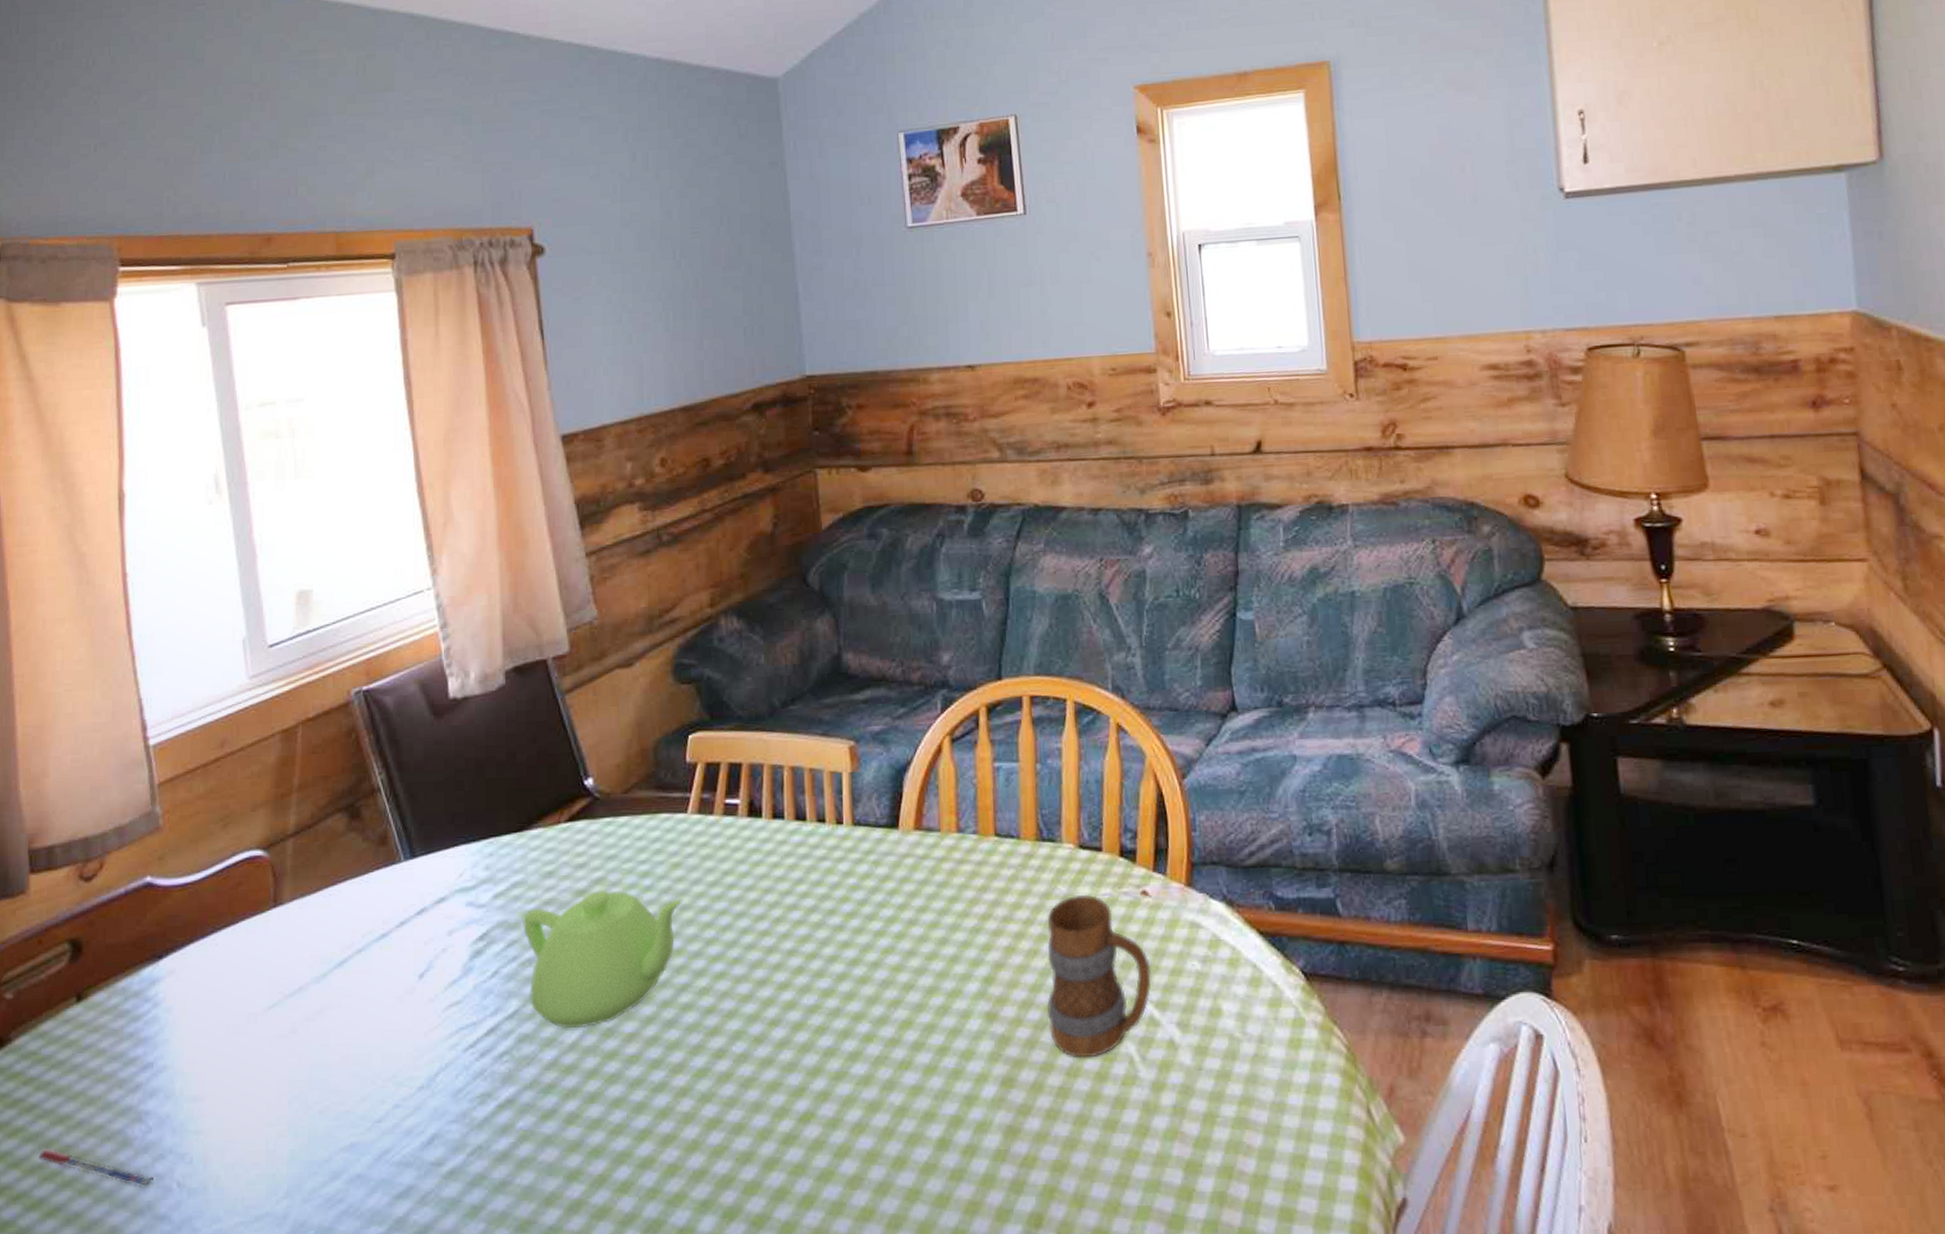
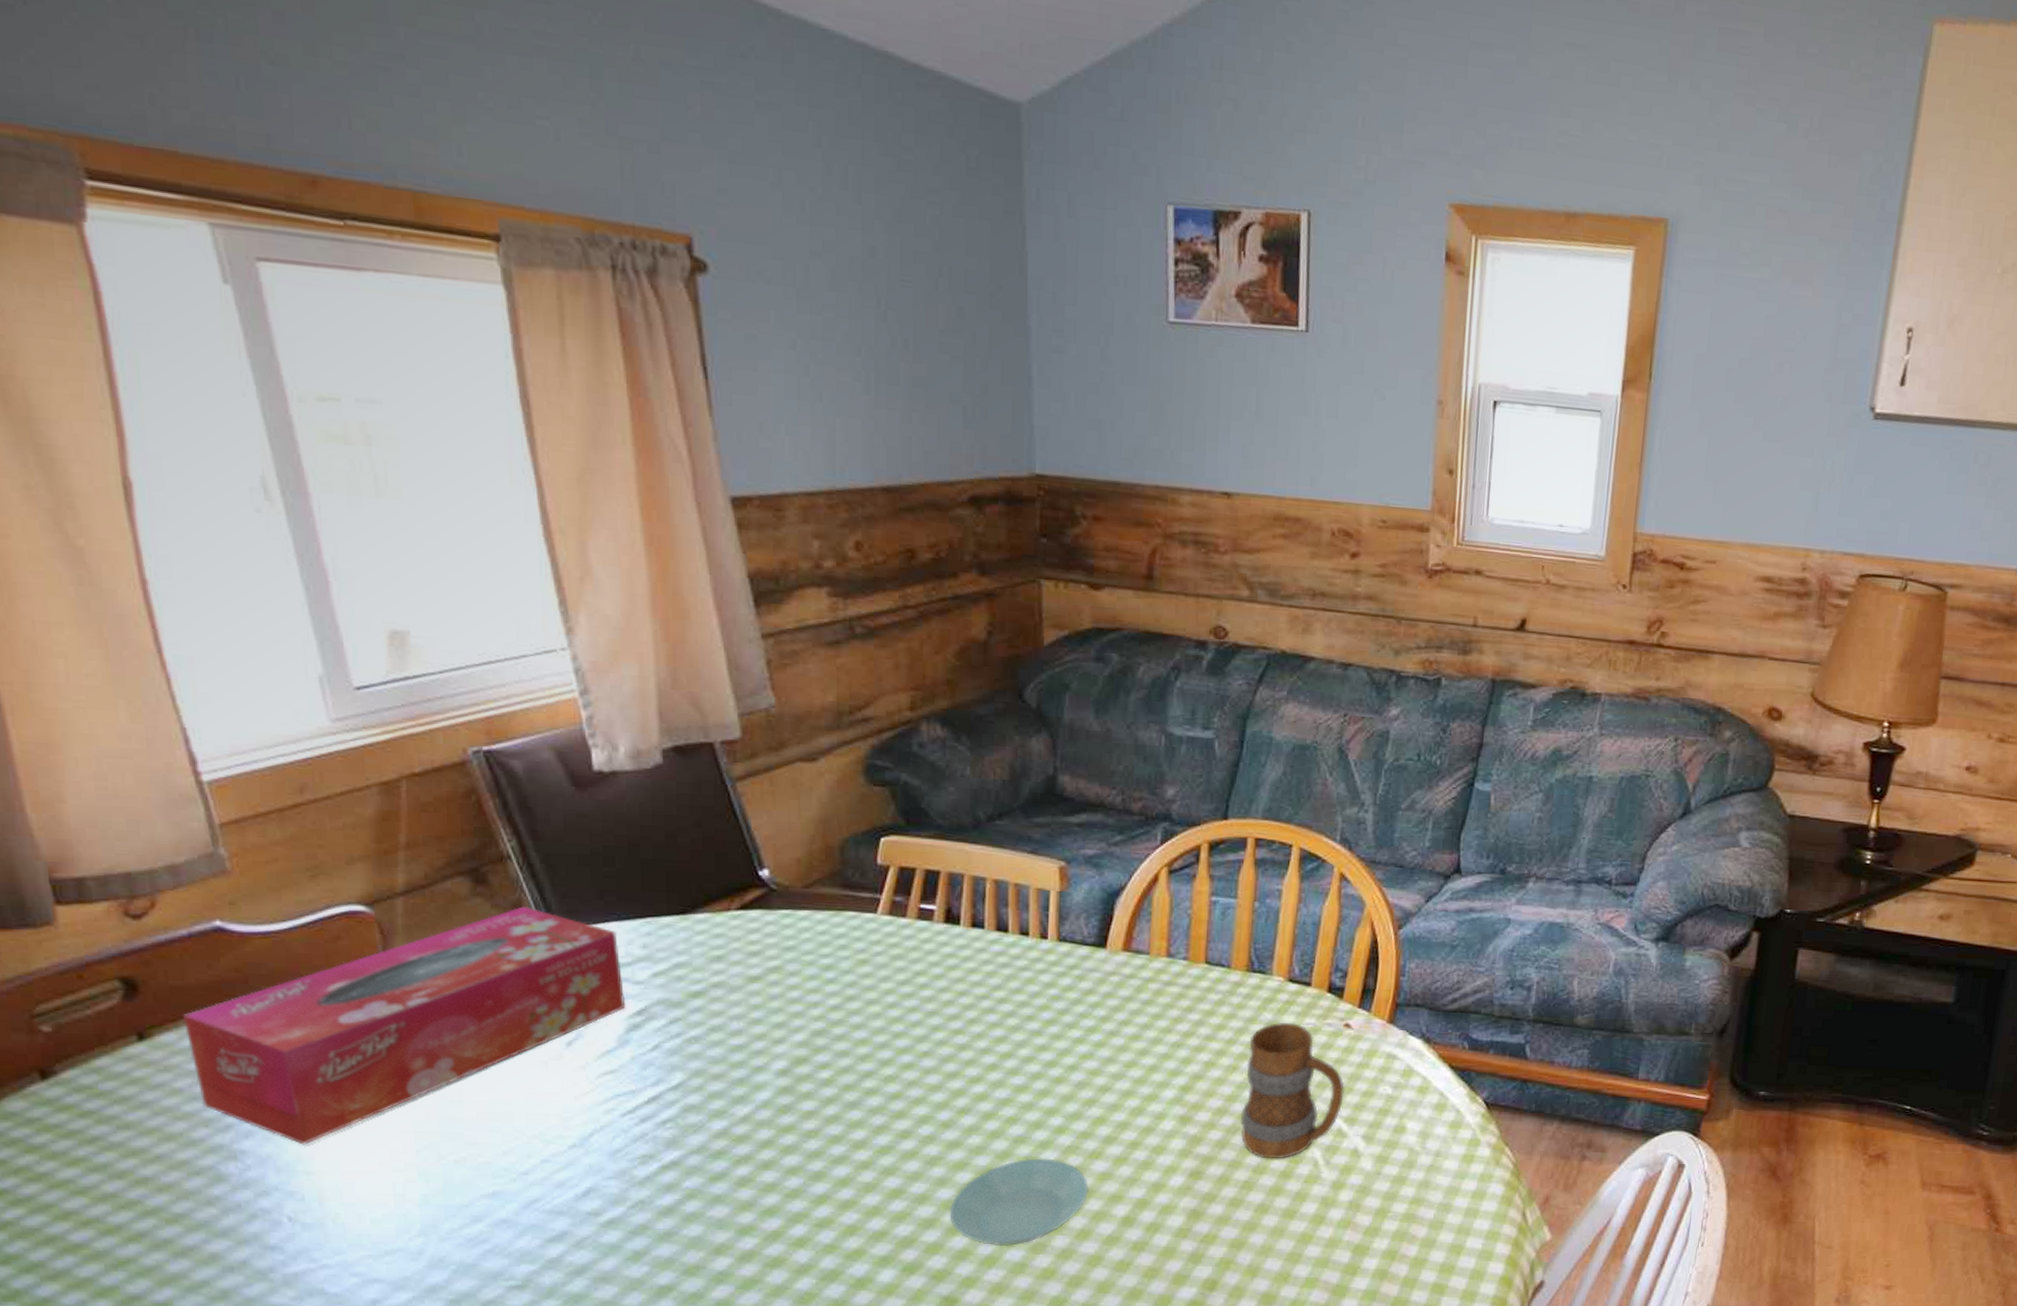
pen: present [38,1149,154,1188] -> none [109,1179,258,1220]
tissue box: none [113,837,469,1102] -> present [183,906,625,1145]
teapot: present [523,889,683,1029] -> none [687,977,870,1103]
saucer: none [765,1072,901,1182] -> present [949,1158,1089,1247]

